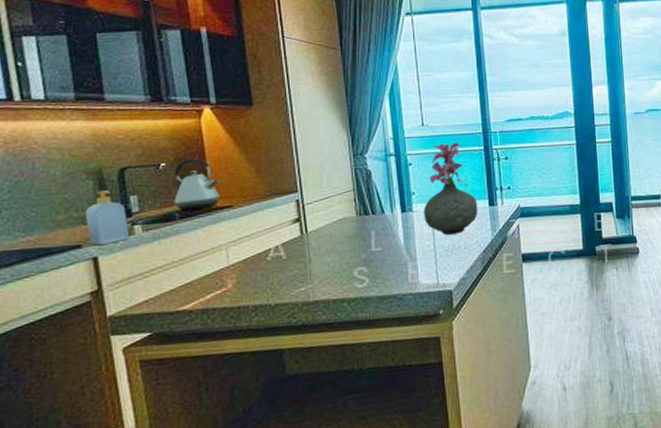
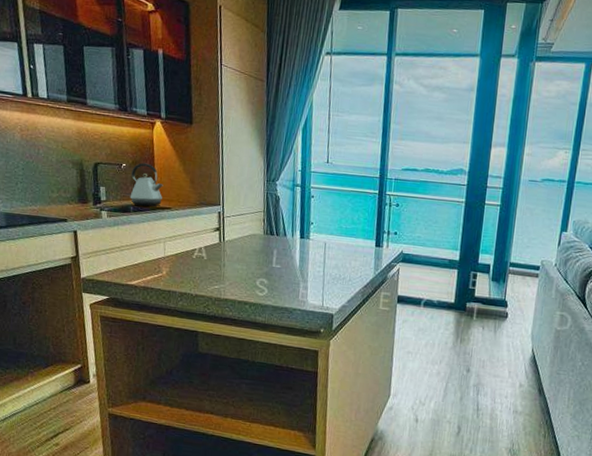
soap bottle: present [84,190,130,246] -> none [70,179,99,223]
vase: present [423,143,478,235] -> none [318,181,366,266]

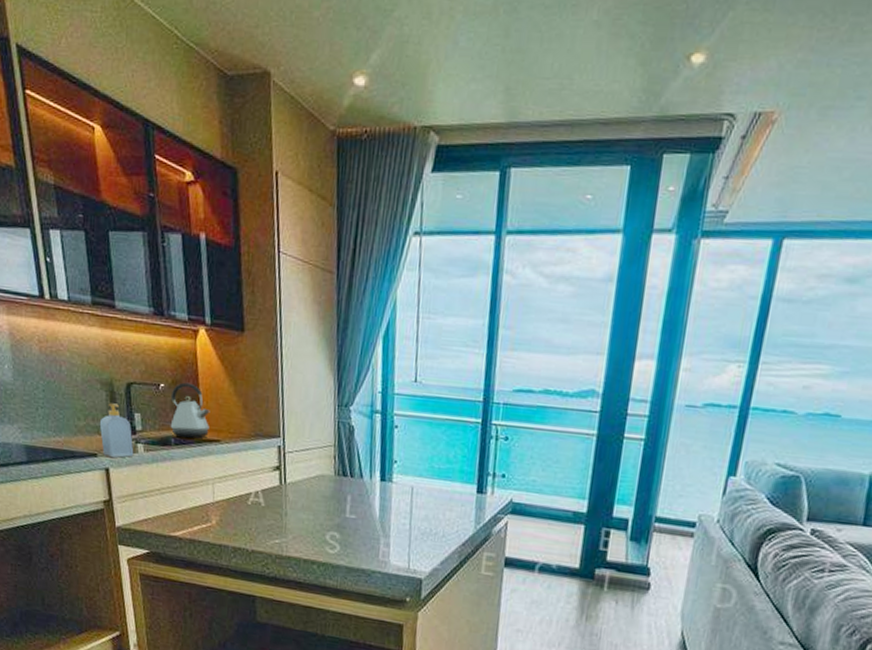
soap bottle: none [70,179,99,223] -> present [99,403,134,458]

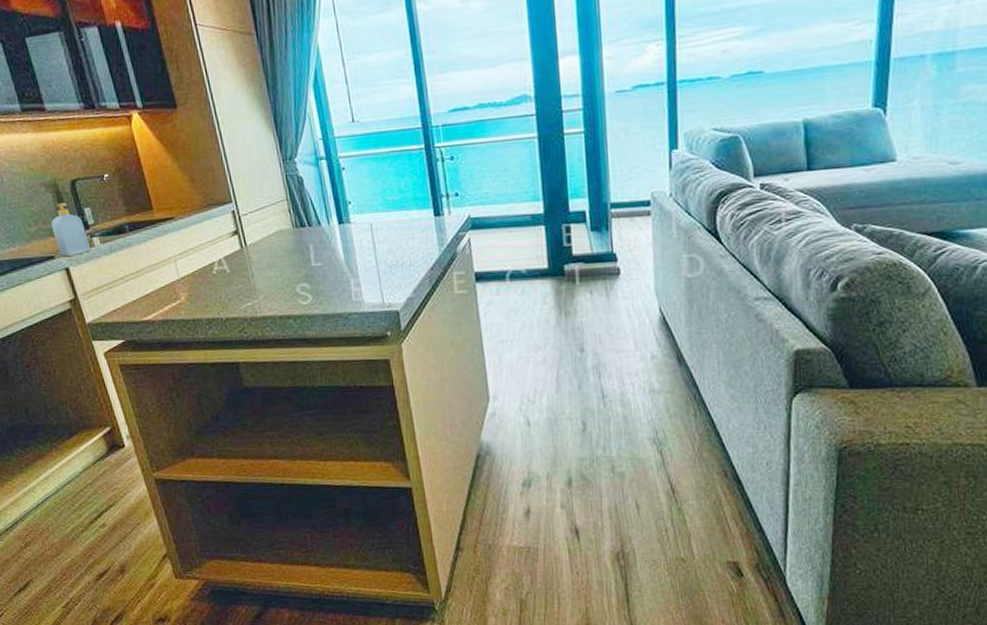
kettle: present [170,382,210,439] -> none [116,168,161,223]

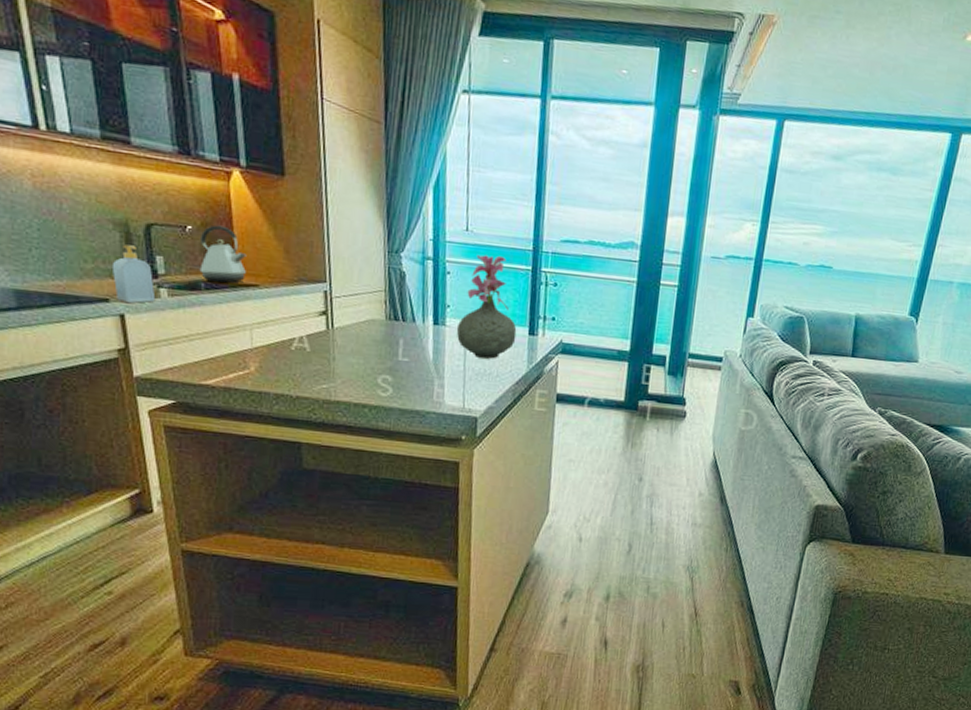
kettle: none [116,168,161,223] -> present [199,225,247,283]
vase: none [361,141,423,250] -> present [456,254,517,359]

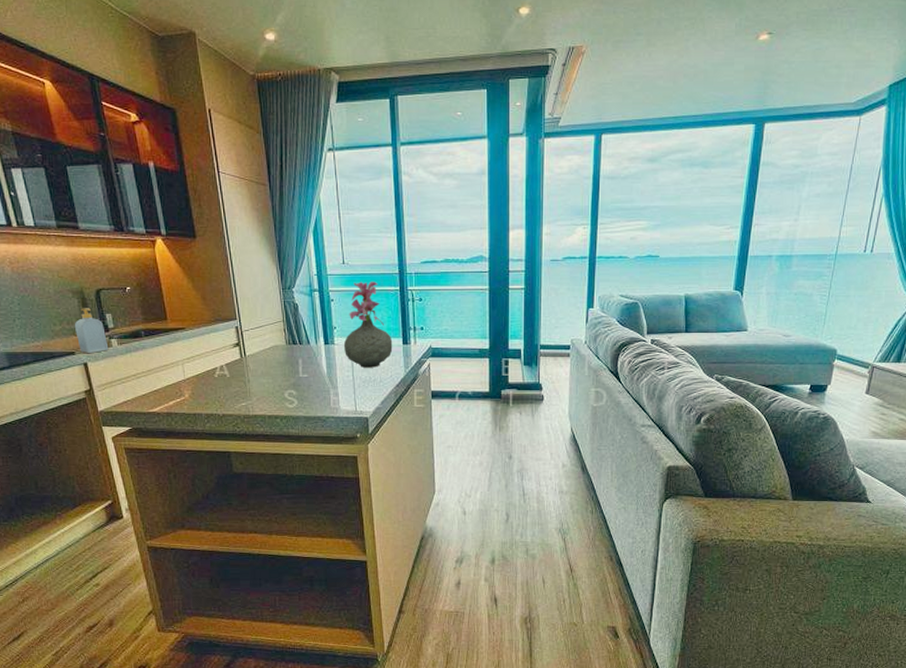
kettle: present [199,225,247,283] -> none [137,284,174,329]

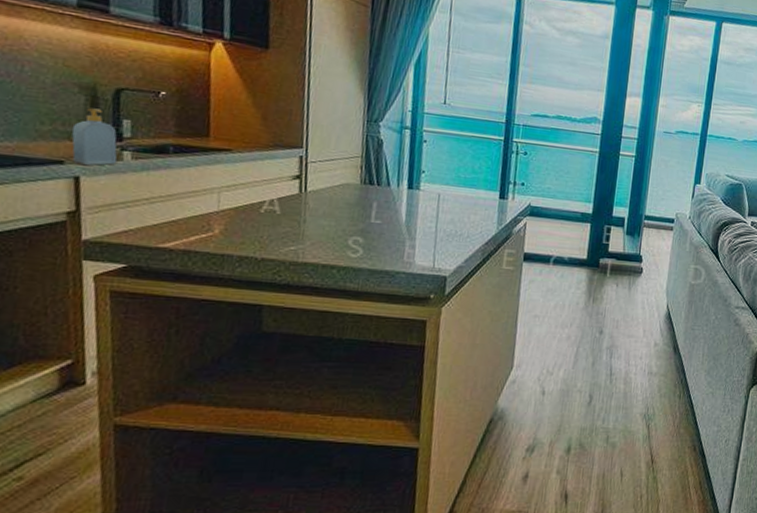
vase: present [343,282,393,368] -> none [430,125,488,221]

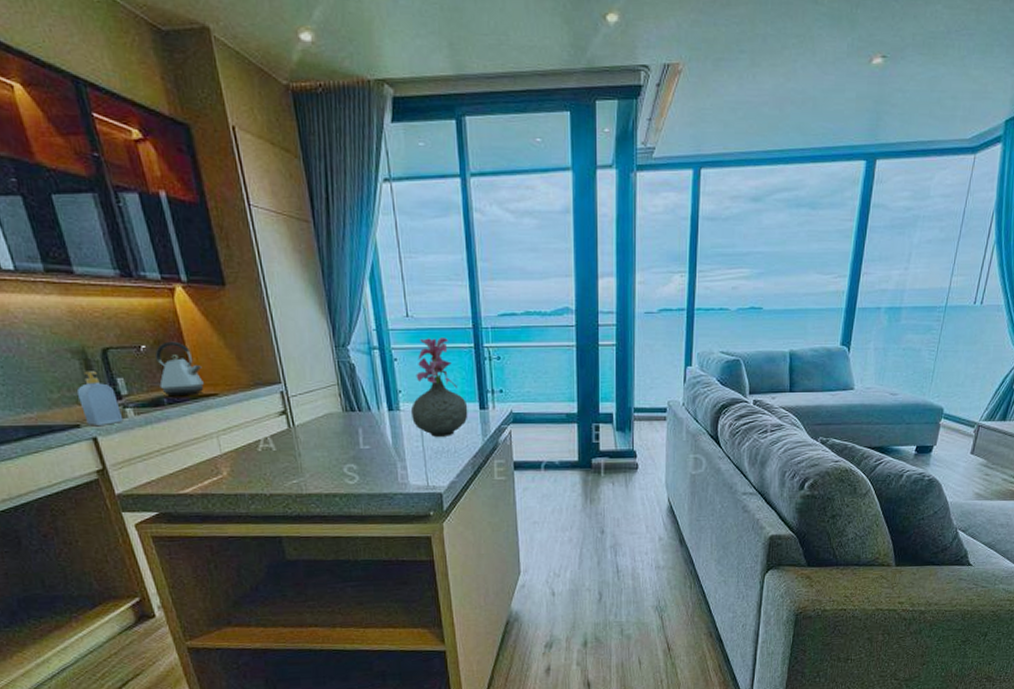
kettle: none [169,91,222,148] -> present [154,341,204,396]
vase: none [430,125,488,221] -> present [410,338,468,437]

